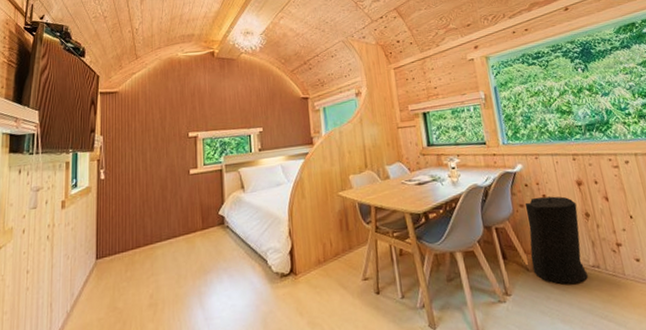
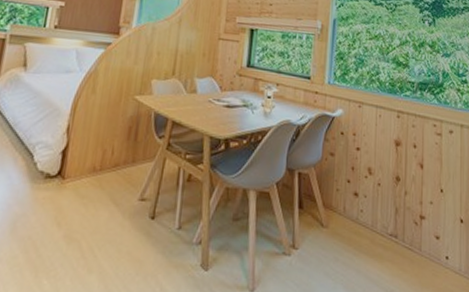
trash can: present [524,195,589,285] -> none [327,148,389,249]

